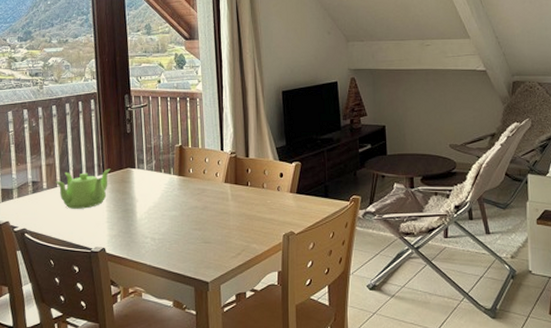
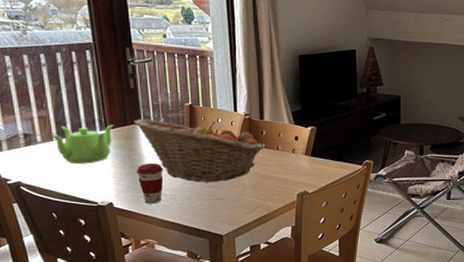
fruit basket: none [129,161,250,225] -> present [134,118,264,183]
coffee cup: none [129,206,153,249] -> present [137,163,164,204]

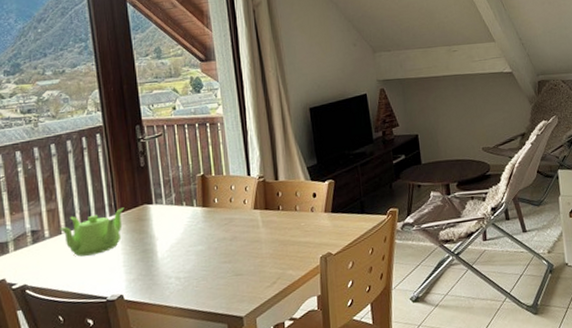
fruit basket: present [134,118,264,183] -> none [145,189,281,259]
coffee cup: present [137,163,164,204] -> none [148,243,177,291]

